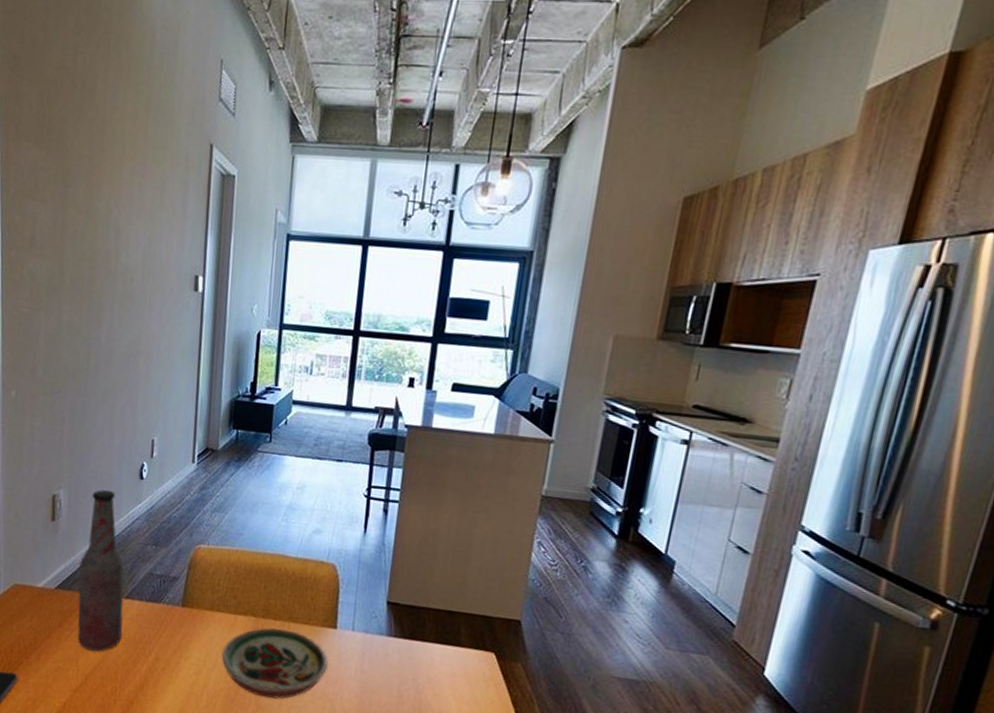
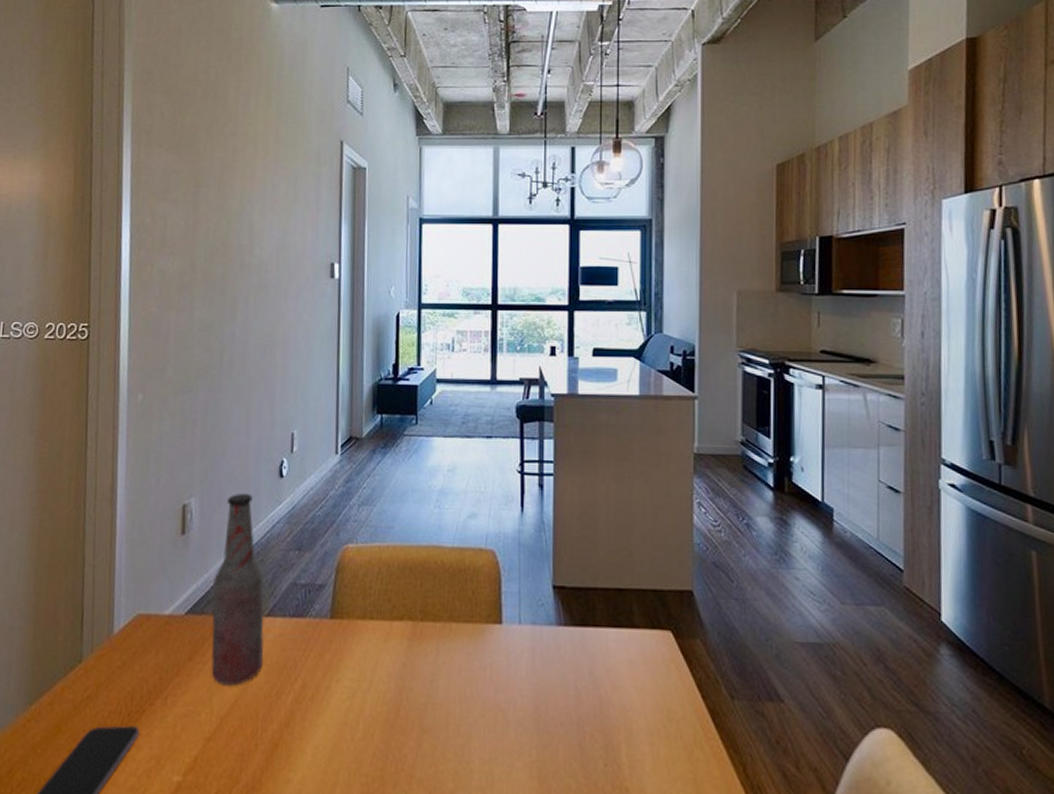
decorative bowl: present [221,627,328,699] -> none [377,631,496,718]

